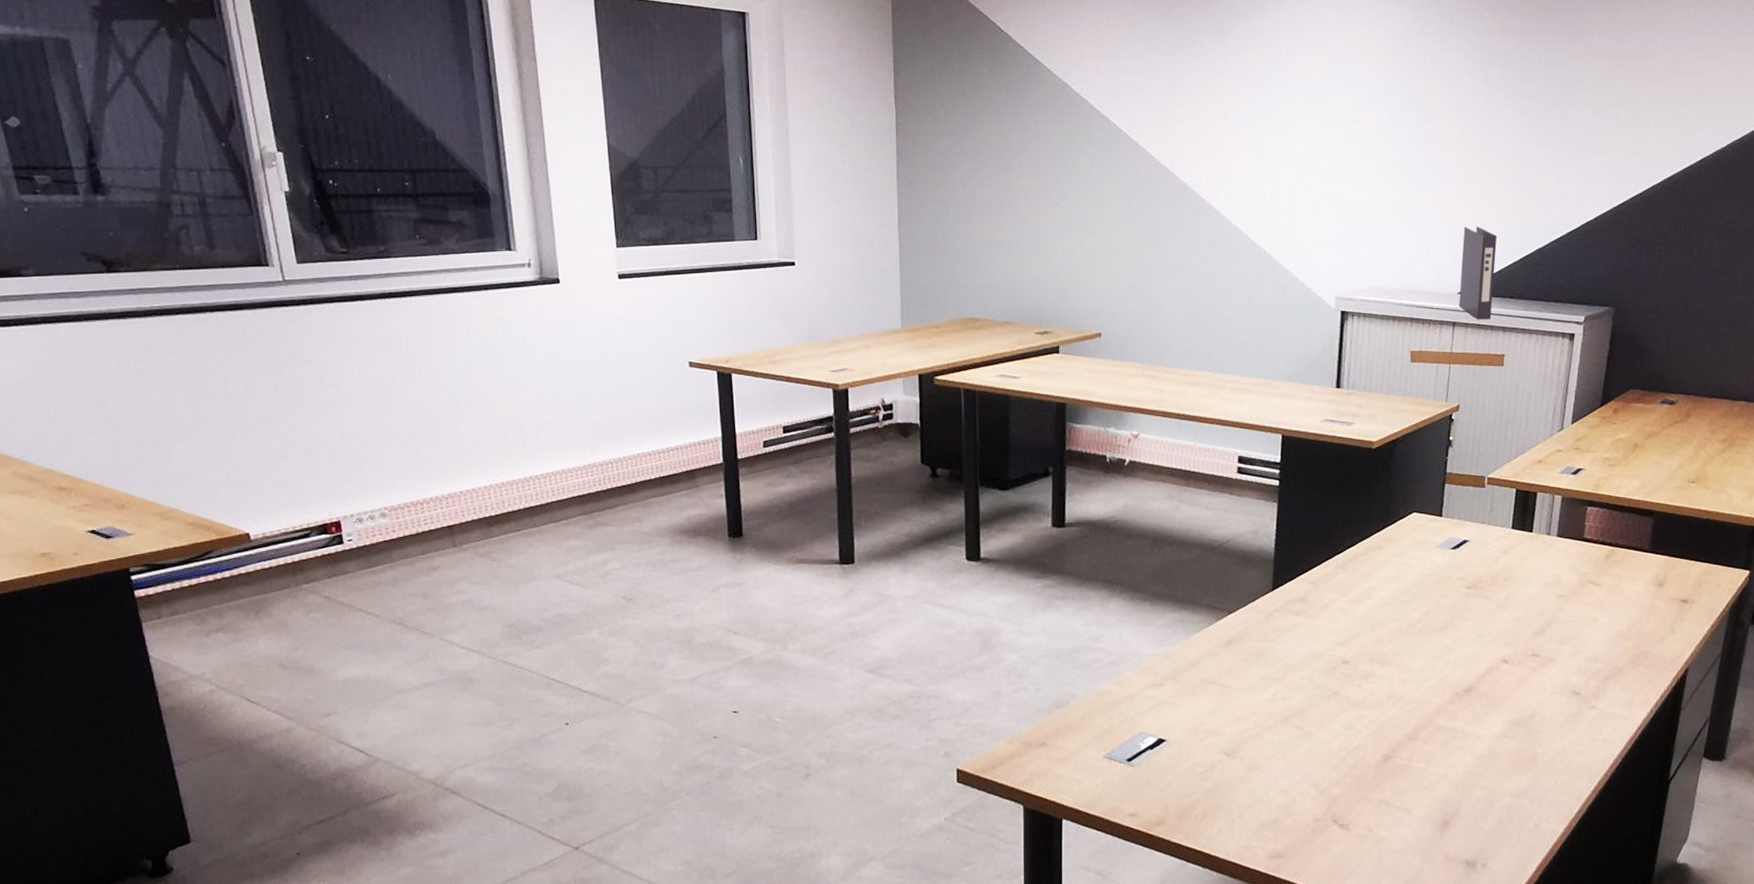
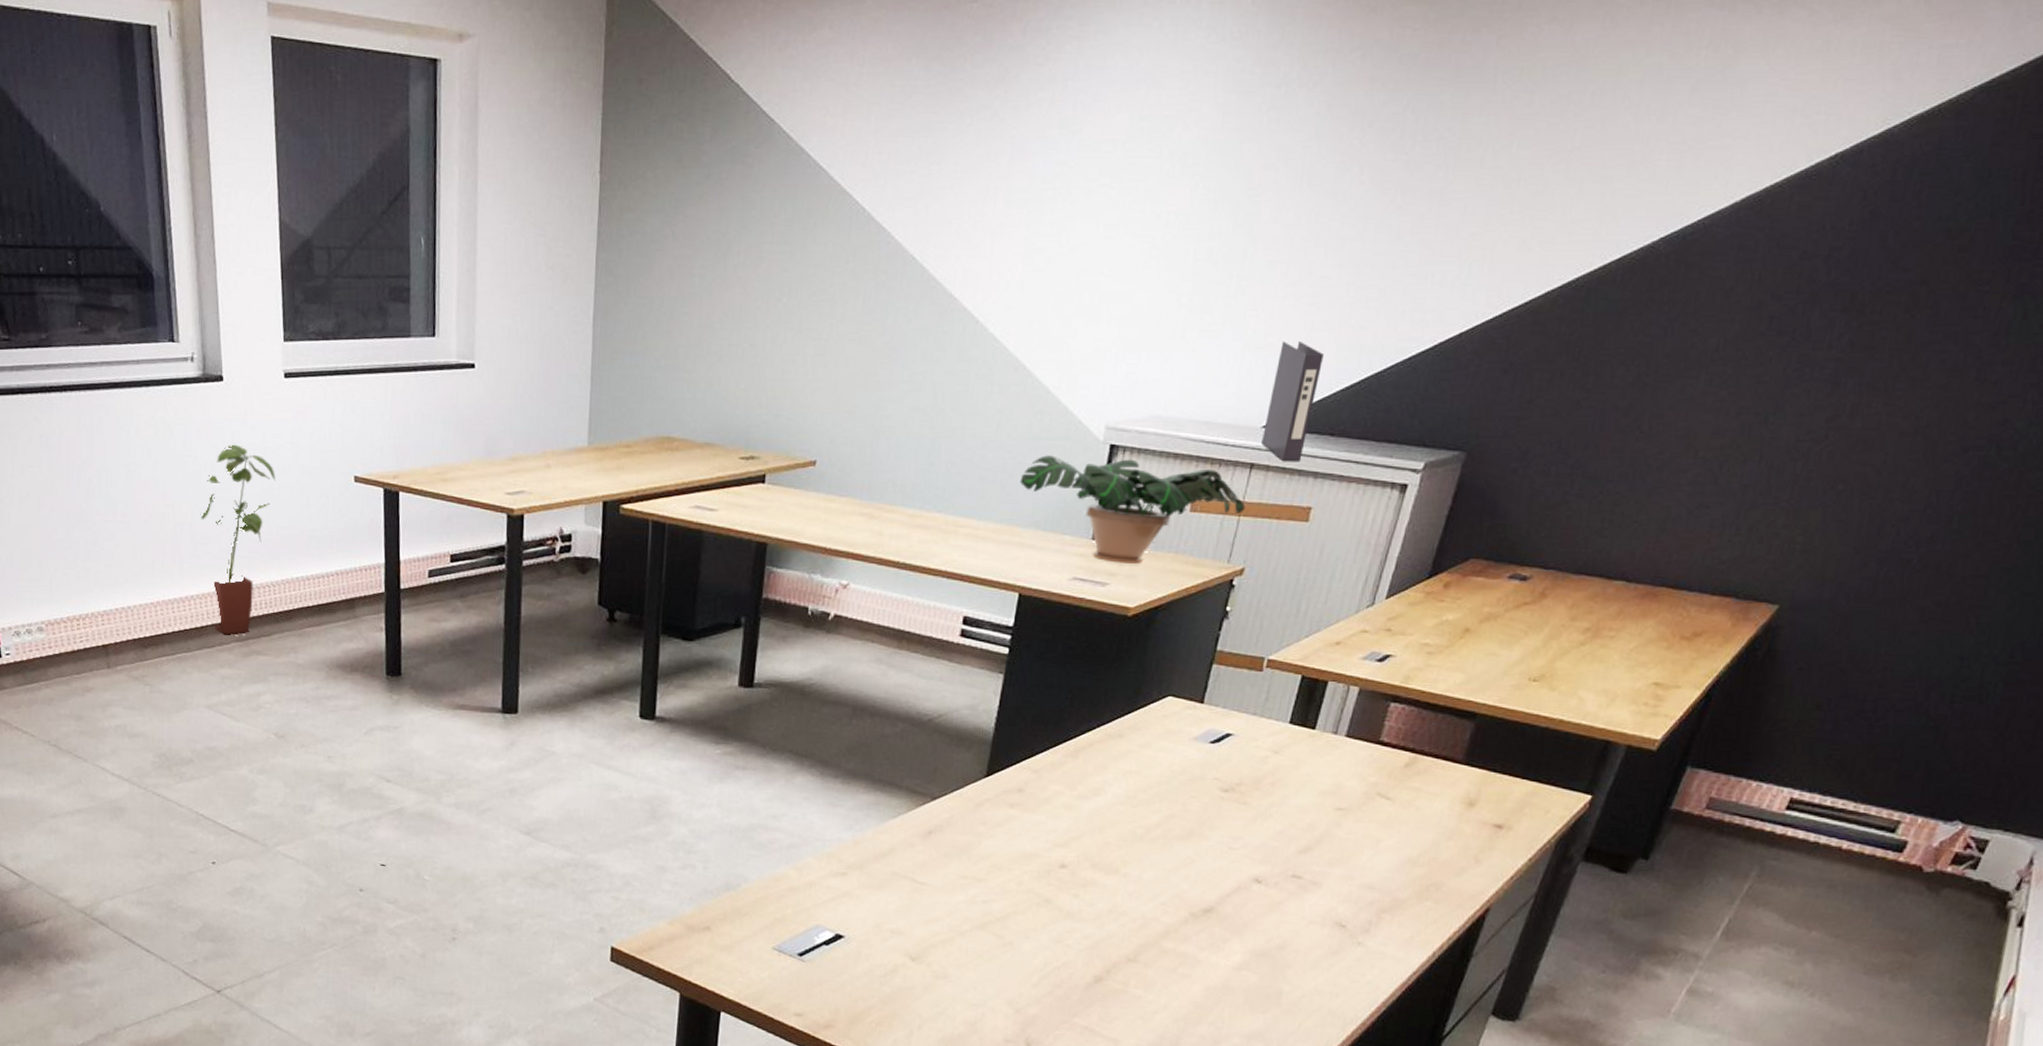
house plant: none [542,339,614,510] -> present [200,445,275,635]
potted plant: none [1272,321,1454,406] -> present [1019,455,1246,564]

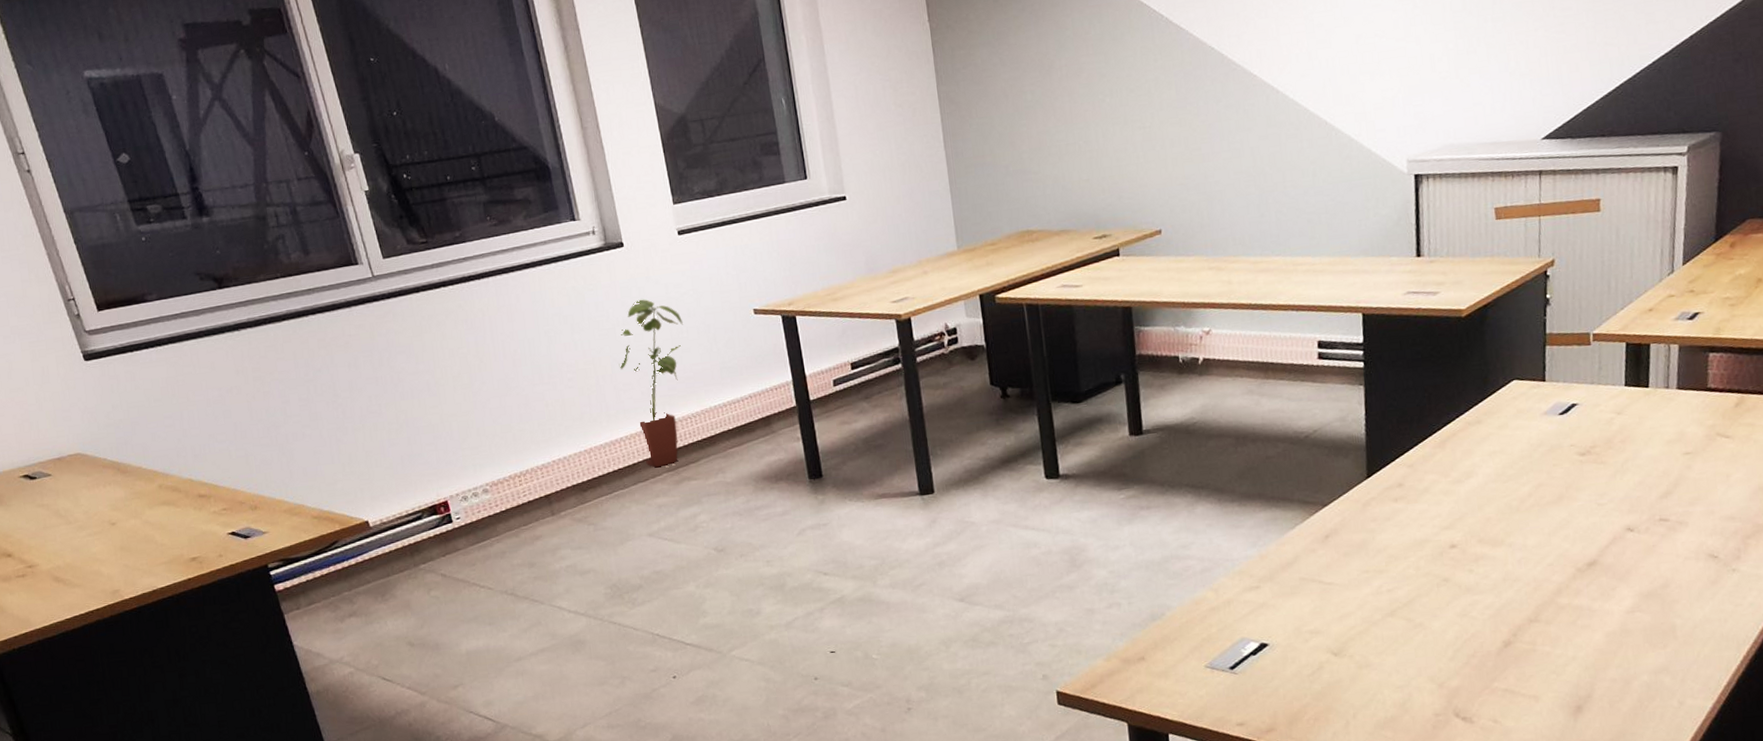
potted plant: present [1019,455,1246,564] -> none [1342,181,1543,274]
binder: present [1261,341,1324,462] -> none [1542,64,1582,165]

